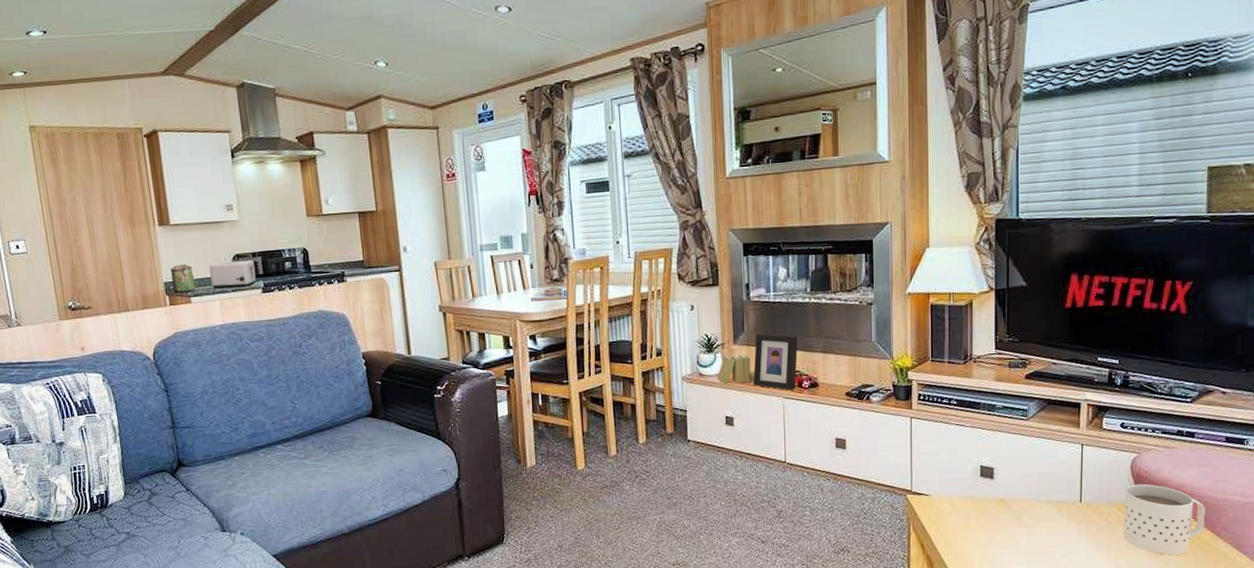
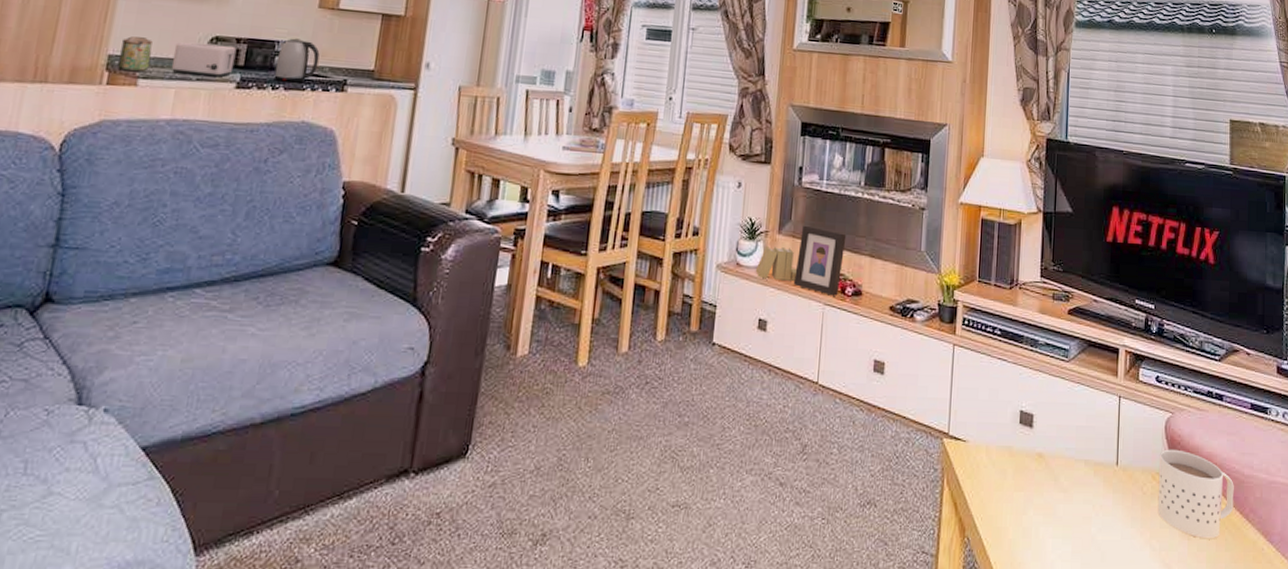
kettle: none [285,245,319,282] -> present [273,38,320,83]

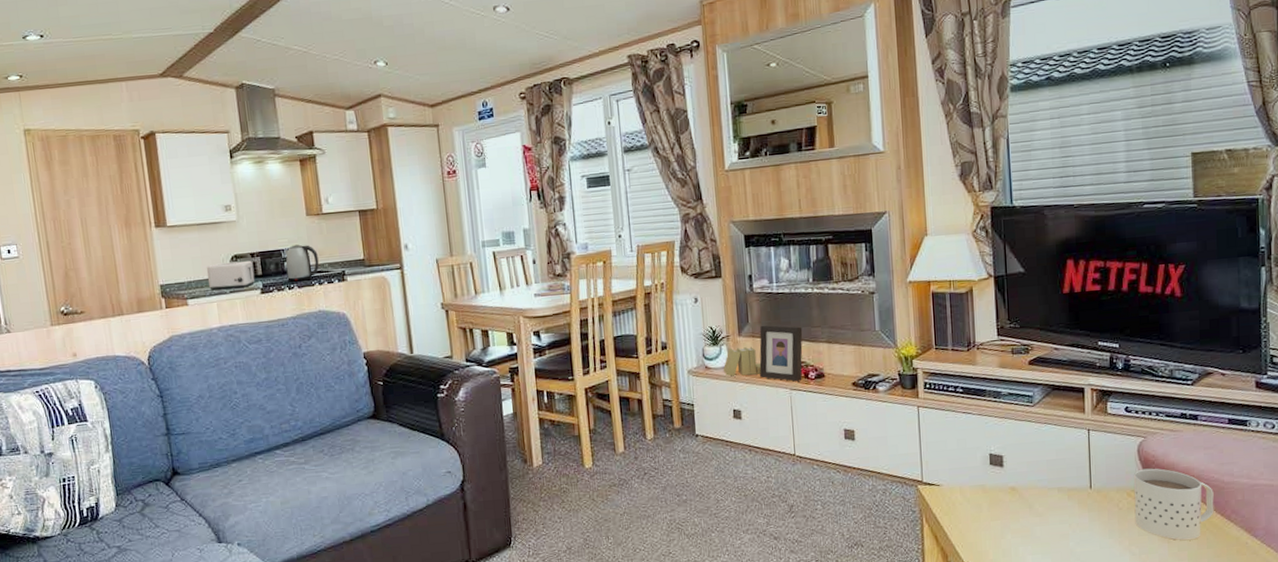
canister: present [118,36,153,72] -> none [167,266,193,296]

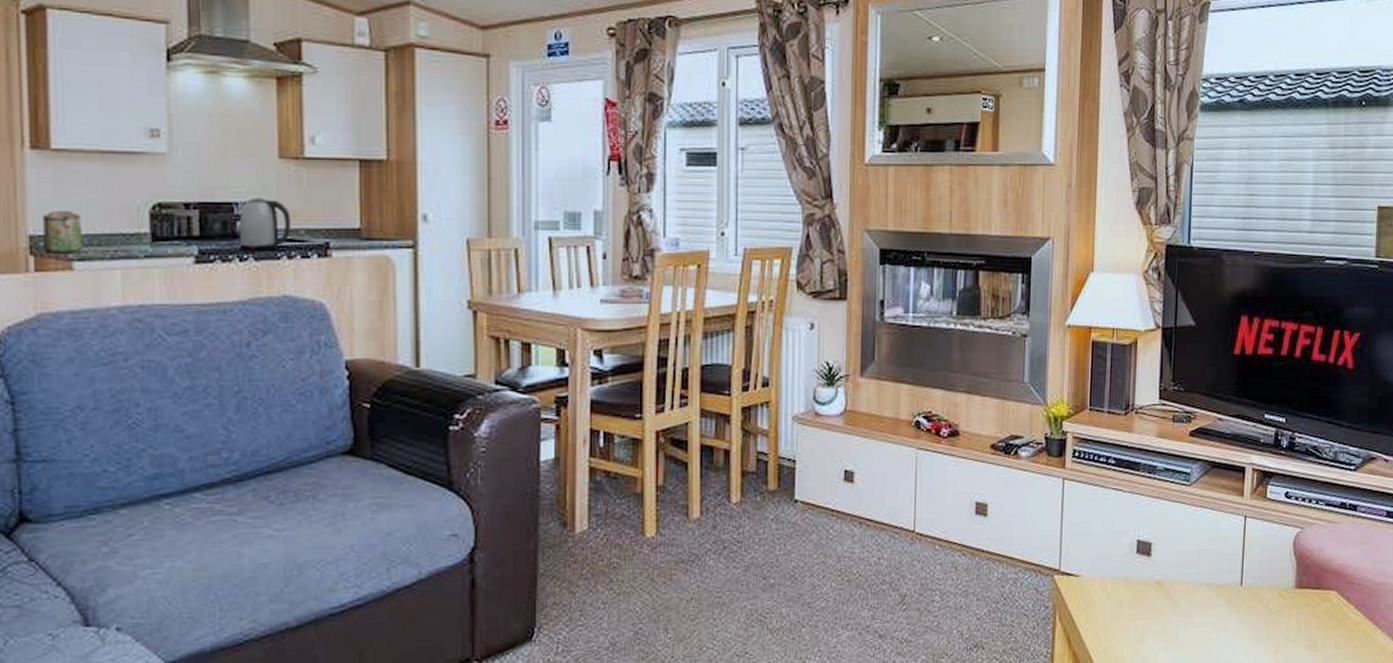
canister: none [167,266,193,296] -> present [43,211,83,254]
toaster: present [206,260,255,290] -> none [109,212,188,252]
books: present [723,347,761,377] -> none [837,390,884,428]
picture frame: present [759,325,803,382] -> none [882,365,939,439]
mug: present [1133,468,1214,541] -> none [1283,564,1365,649]

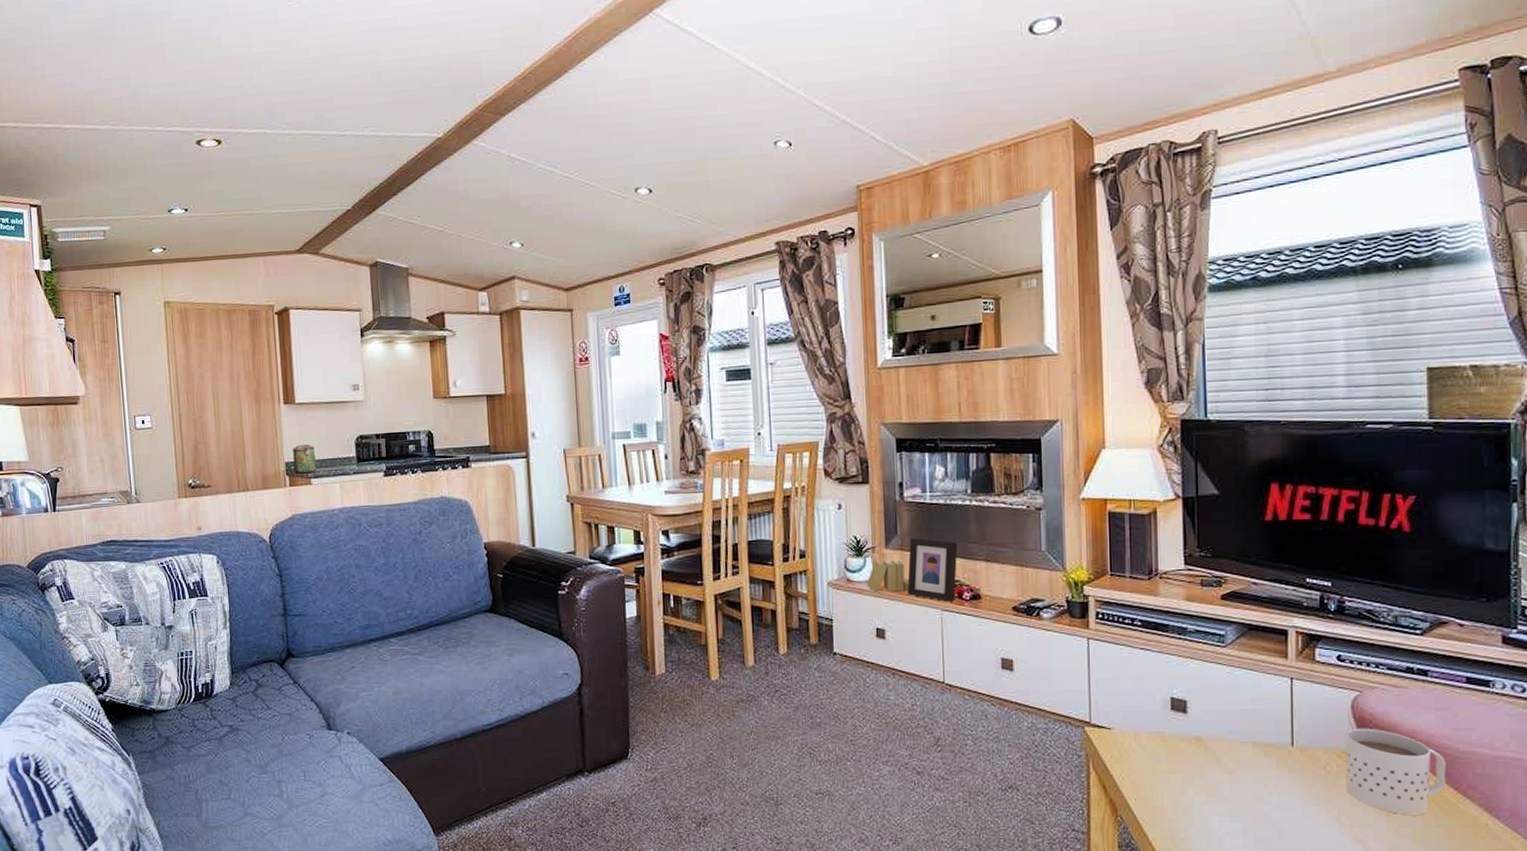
kettle: present [238,198,291,251] -> none [409,427,444,466]
books: none [837,390,884,428] -> present [866,560,909,592]
picture frame: none [882,365,939,439] -> present [907,537,958,602]
mug: none [1283,564,1365,649] -> present [1345,728,1446,816]

